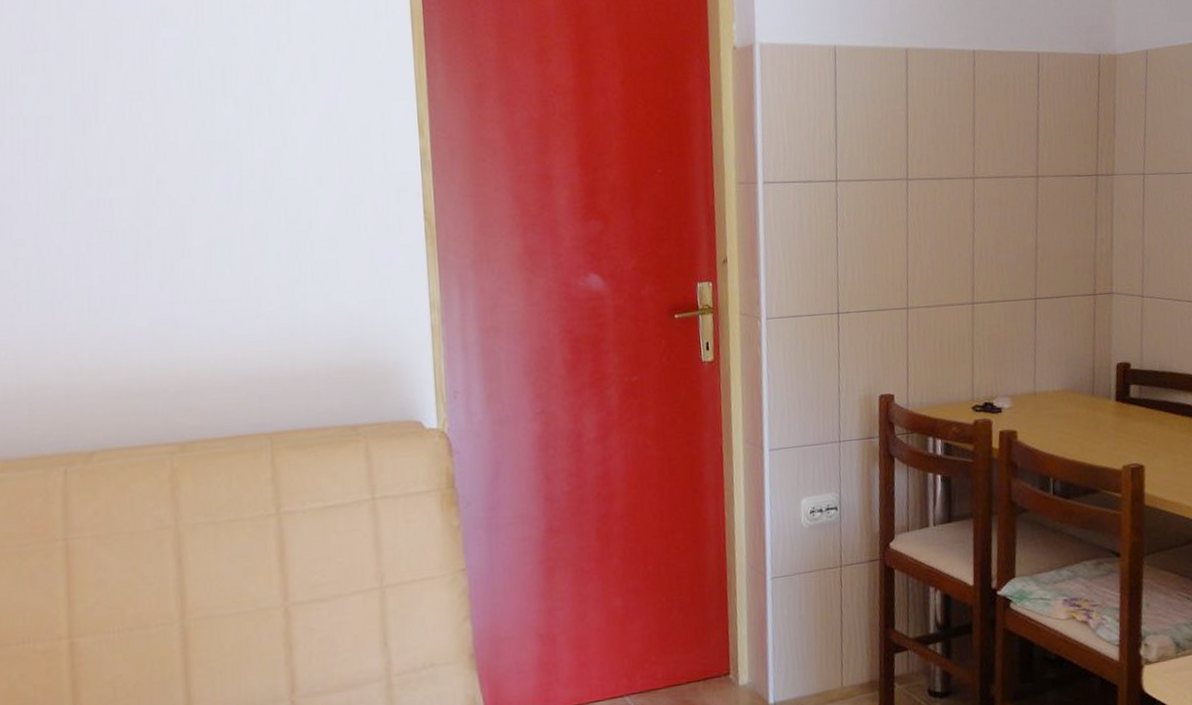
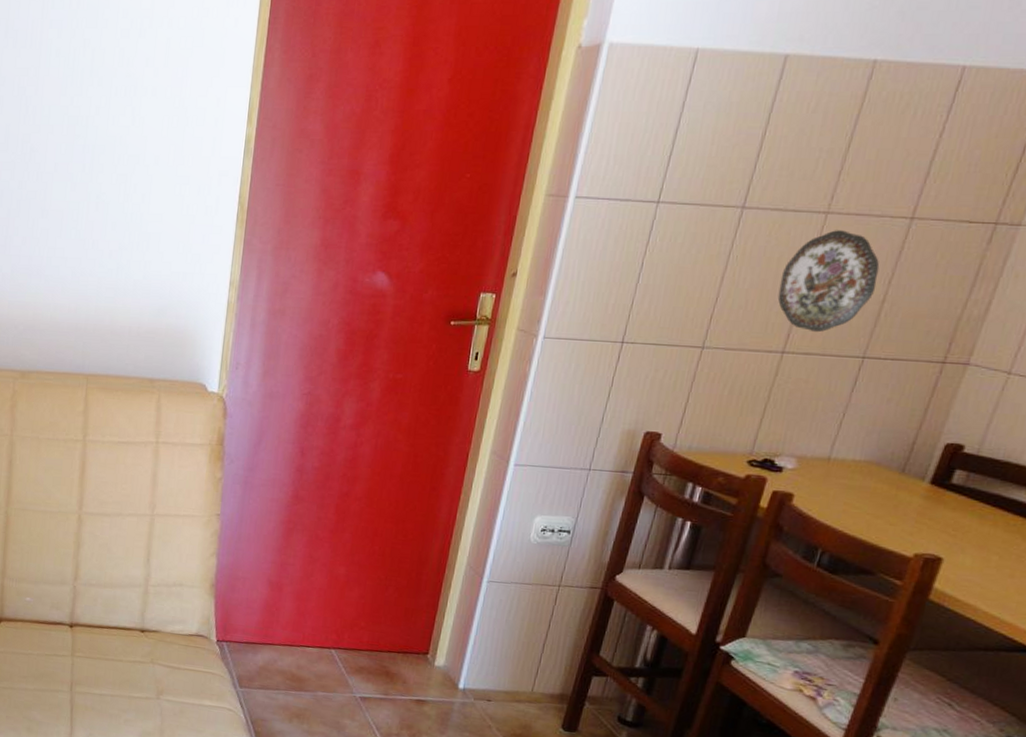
decorative plate: none [953,191,1028,282] -> present [777,230,880,333]

